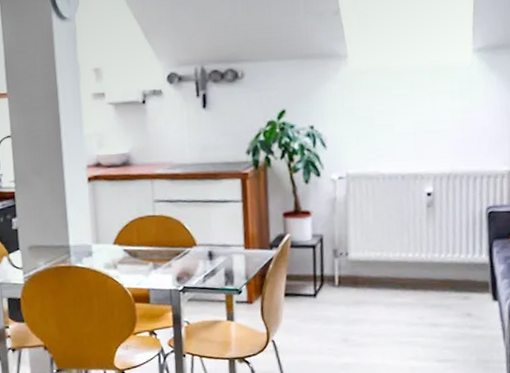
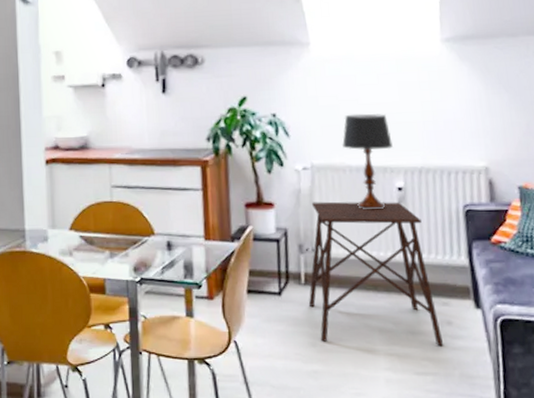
side table: none [341,206,464,337] -> present [308,201,444,347]
table lamp: none [375,123,424,215] -> present [341,113,393,210]

